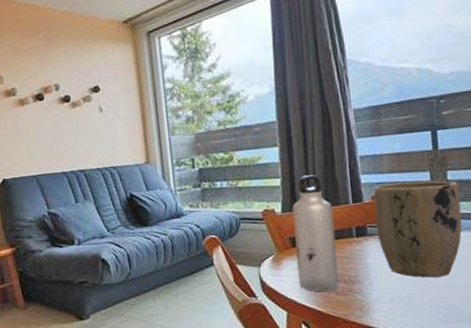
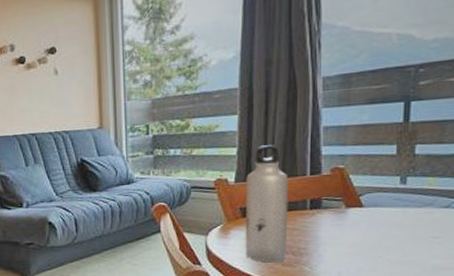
plant pot: present [373,180,462,278] -> none [332,154,427,253]

